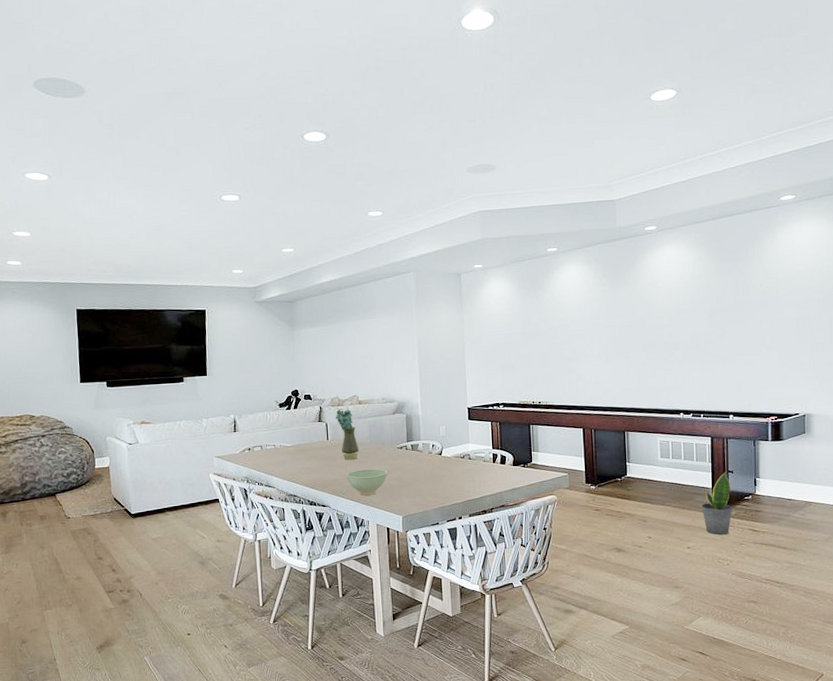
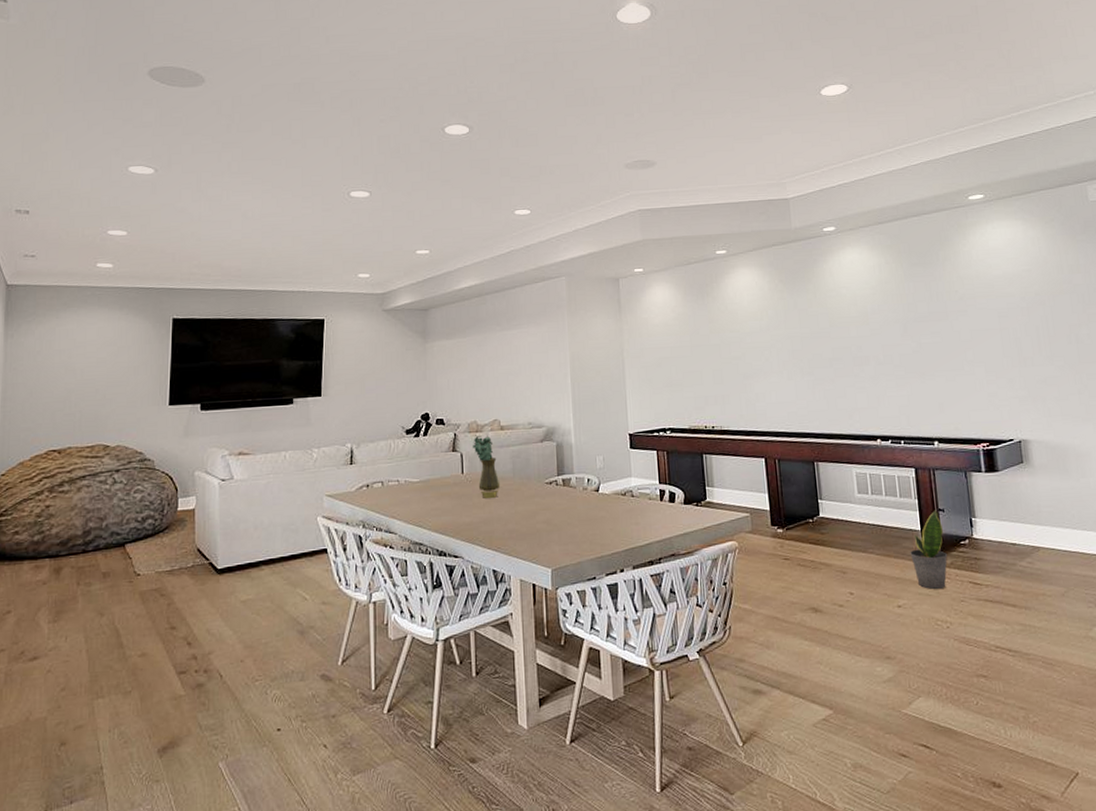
bowl: present [346,468,388,496] -> none [483,508,534,543]

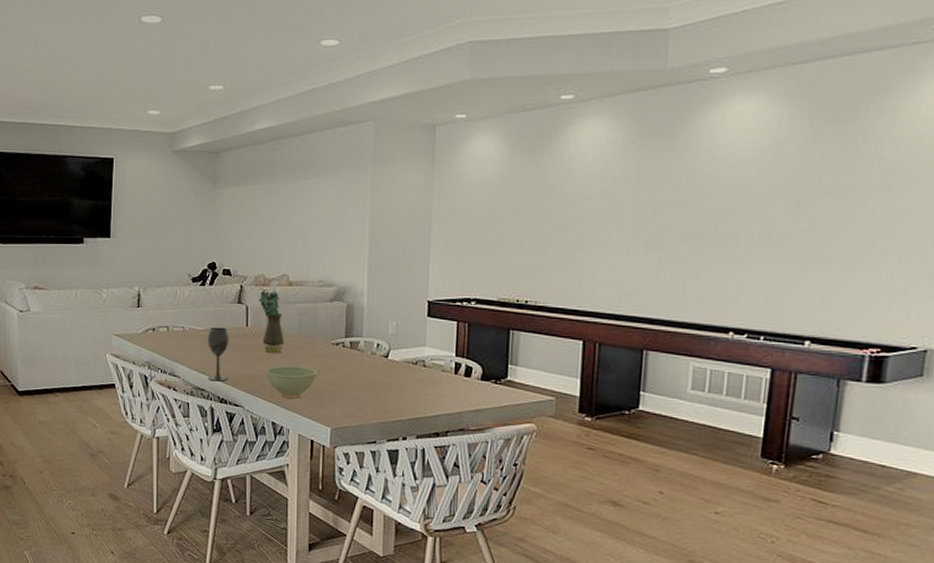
wine glass: none [423,477,446,534] -> present [207,327,229,382]
bowl: none [483,508,534,543] -> present [266,365,318,399]
potted plant: present [910,510,948,589] -> none [743,418,792,502]

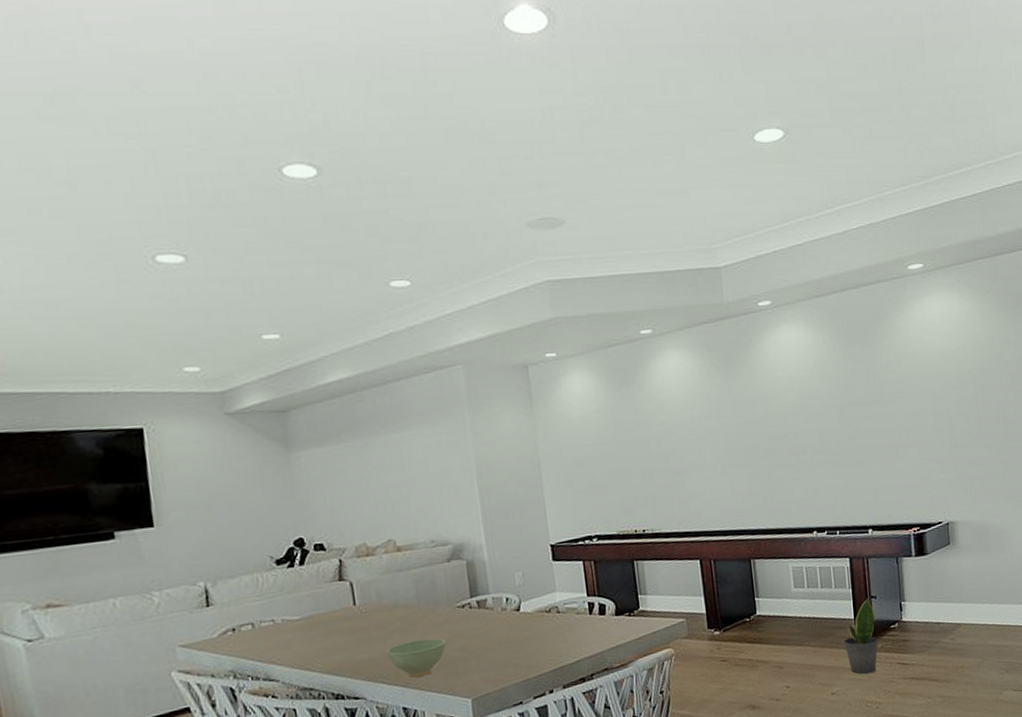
wine glass: present [207,327,229,382] -> none [306,611,341,677]
vase: present [258,287,285,353] -> none [363,558,403,631]
potted plant: none [743,418,792,502] -> present [844,597,879,674]

